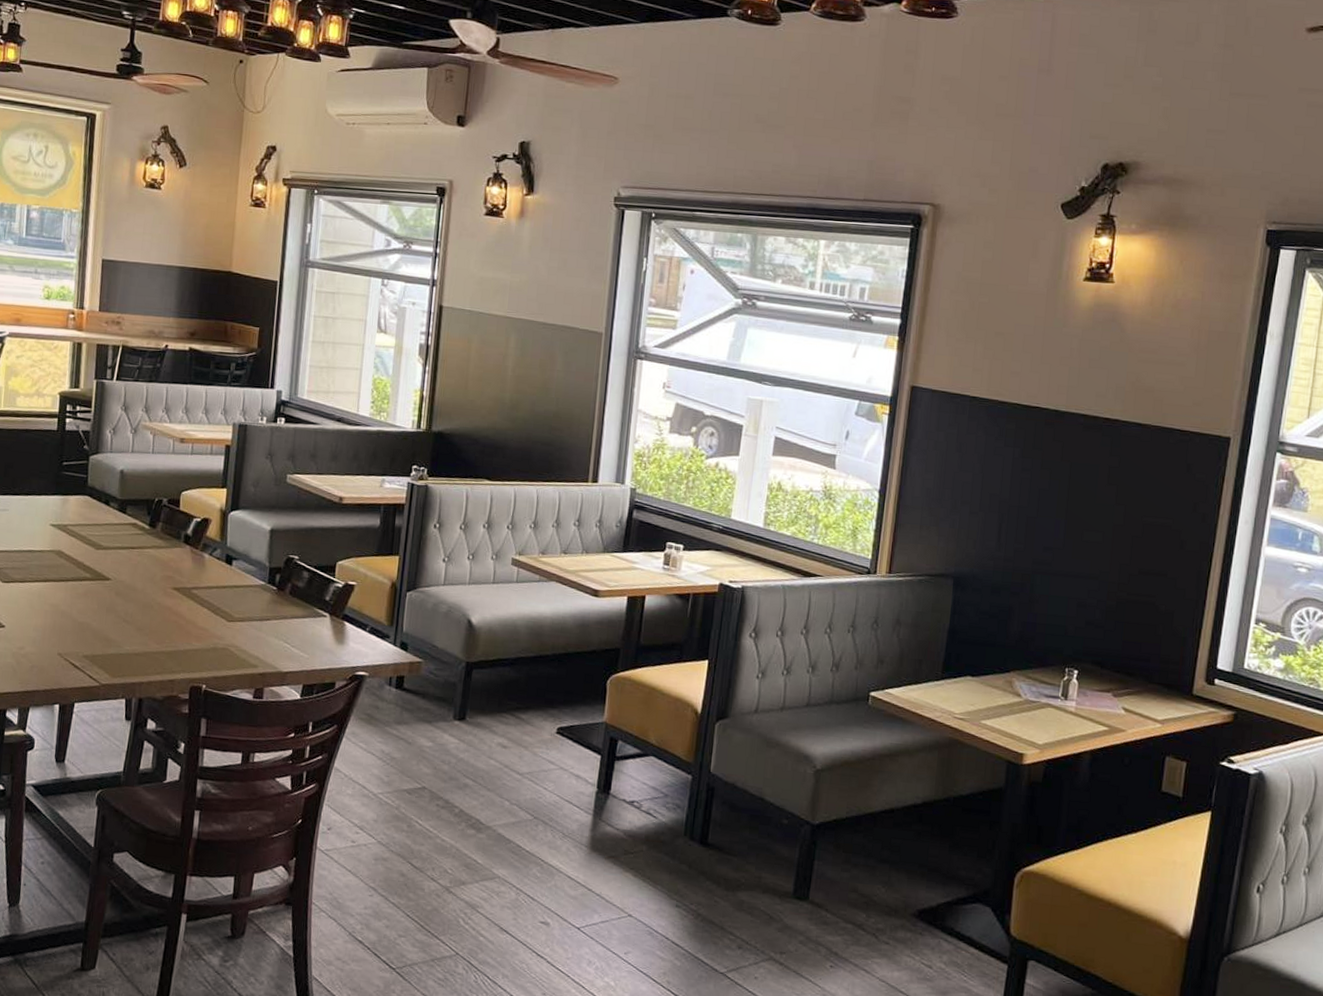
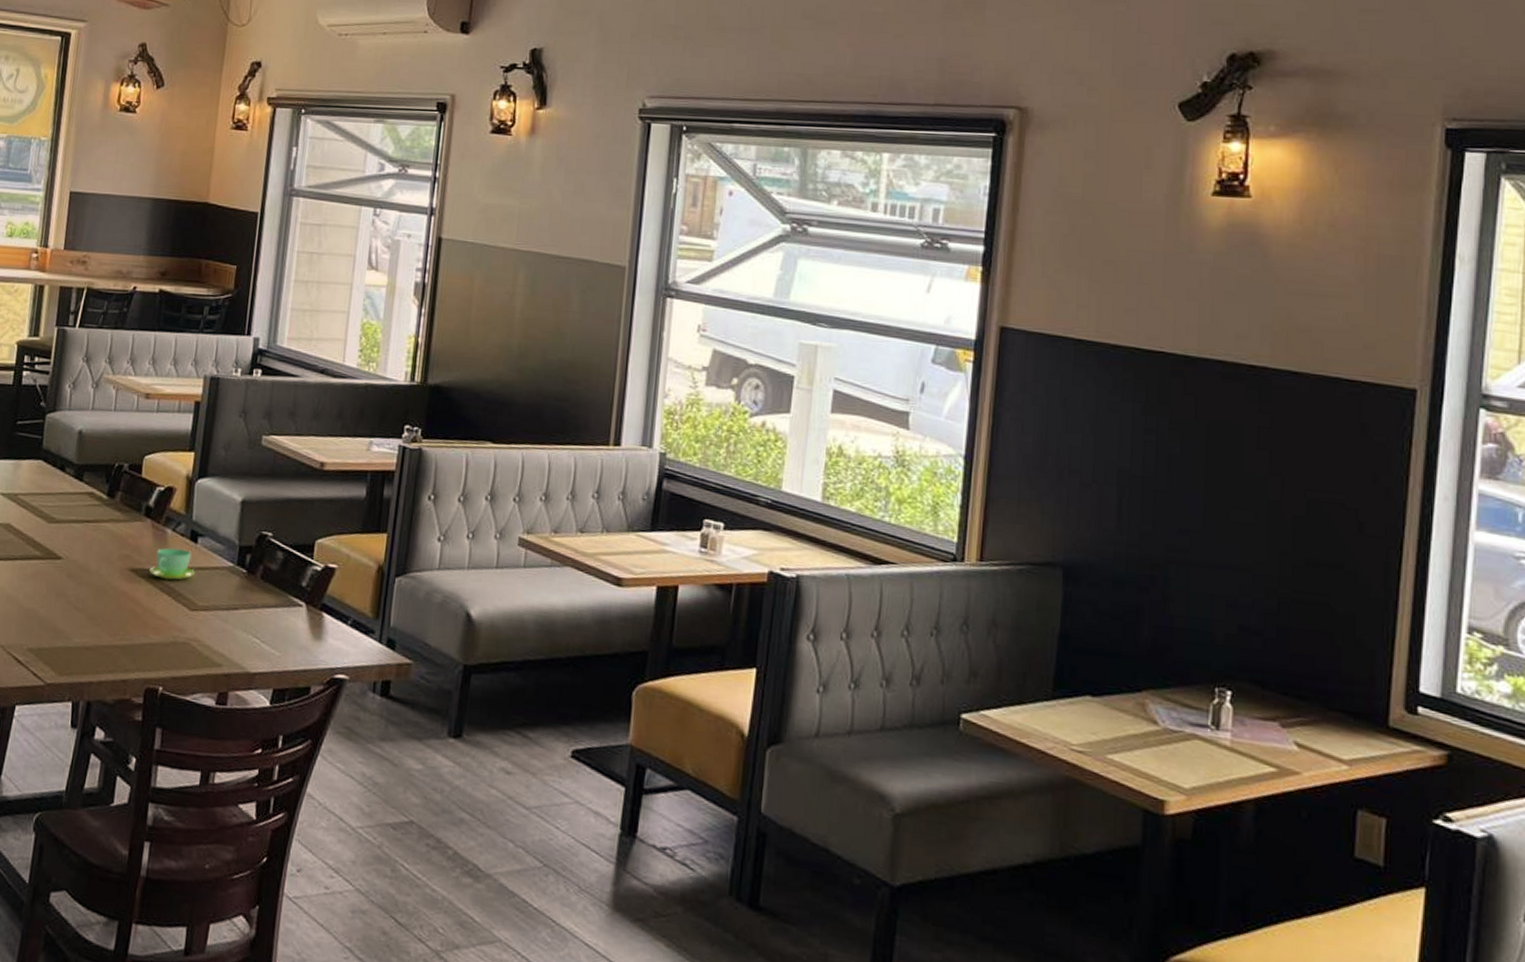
cup: none [190,569,231,597] -> present [149,547,195,581]

